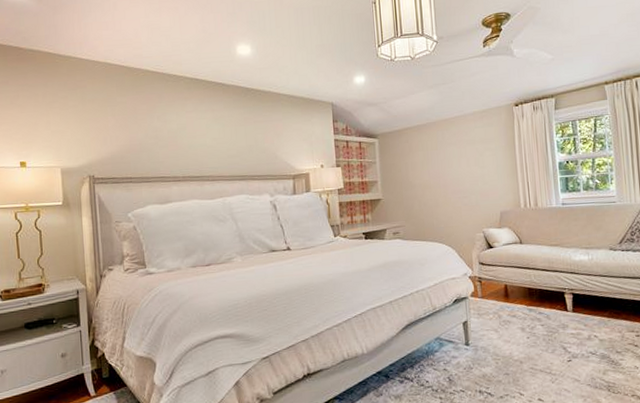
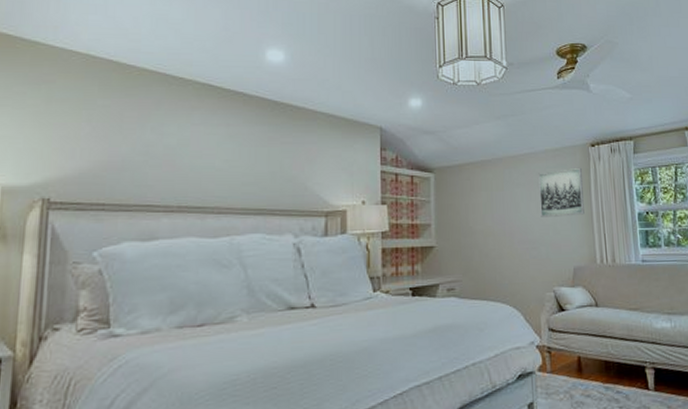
wall art: none [468,125,510,171] -> present [538,167,585,217]

